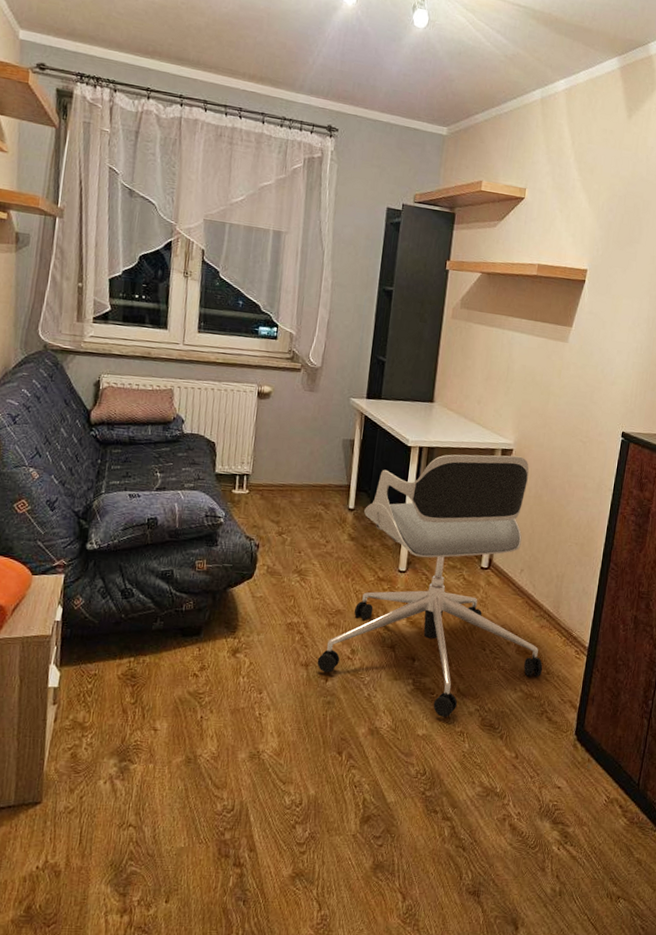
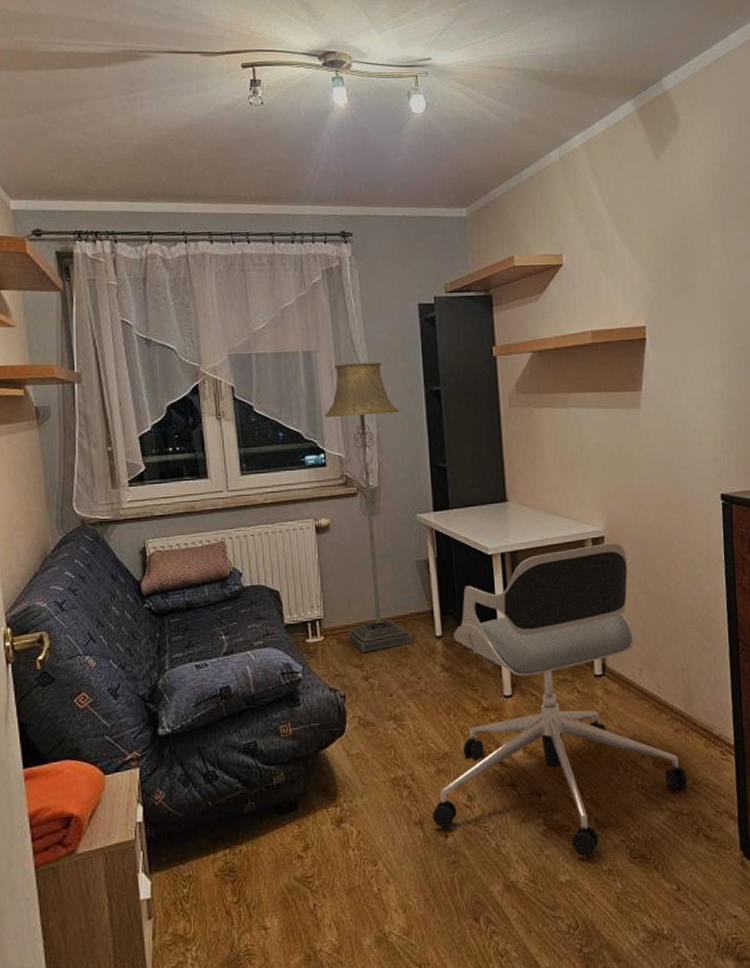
floor lamp: none [270,248,352,511] -> present [325,361,412,652]

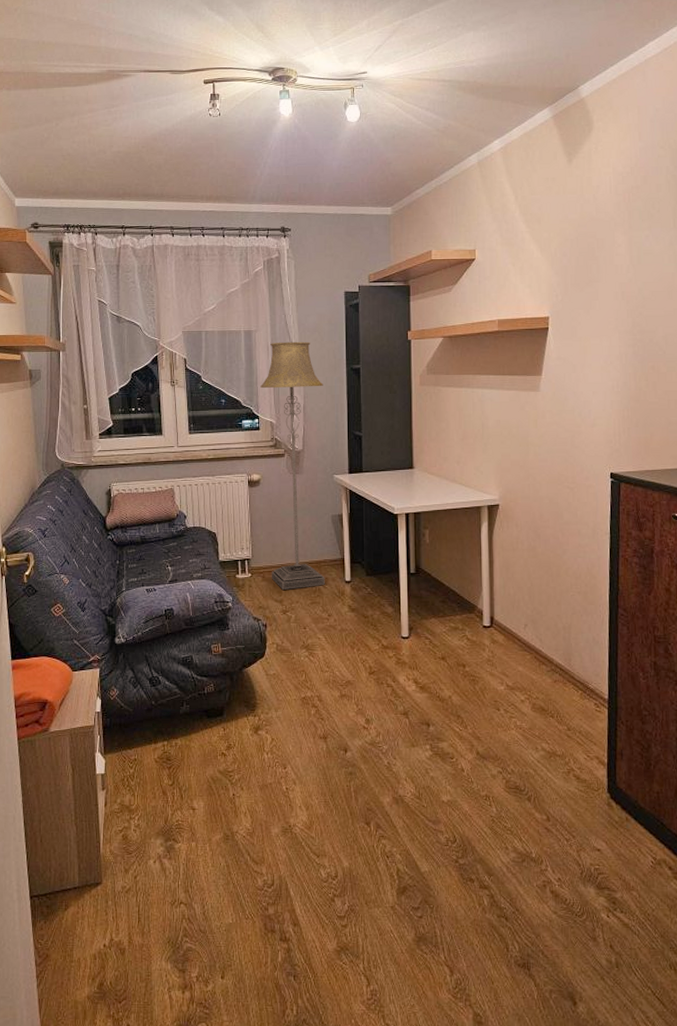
office chair: present [432,542,688,857] -> none [334,511,563,782]

